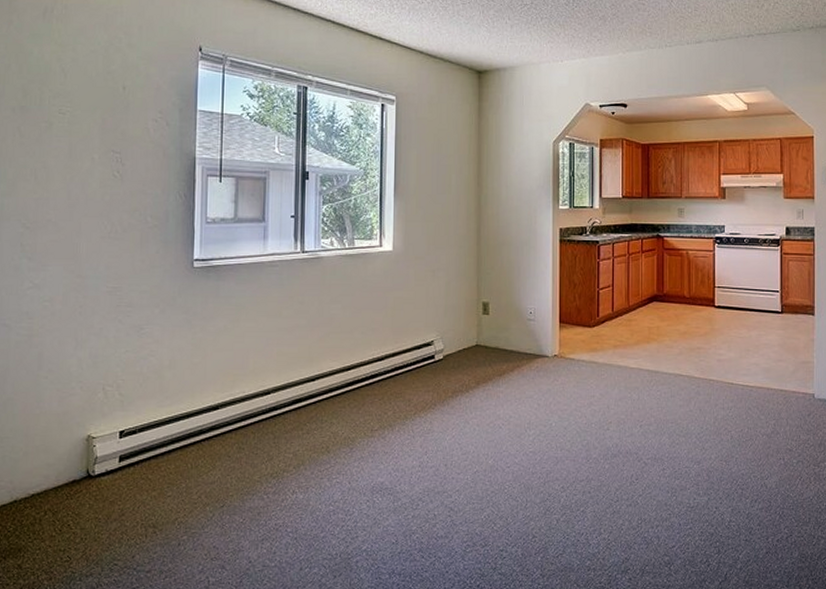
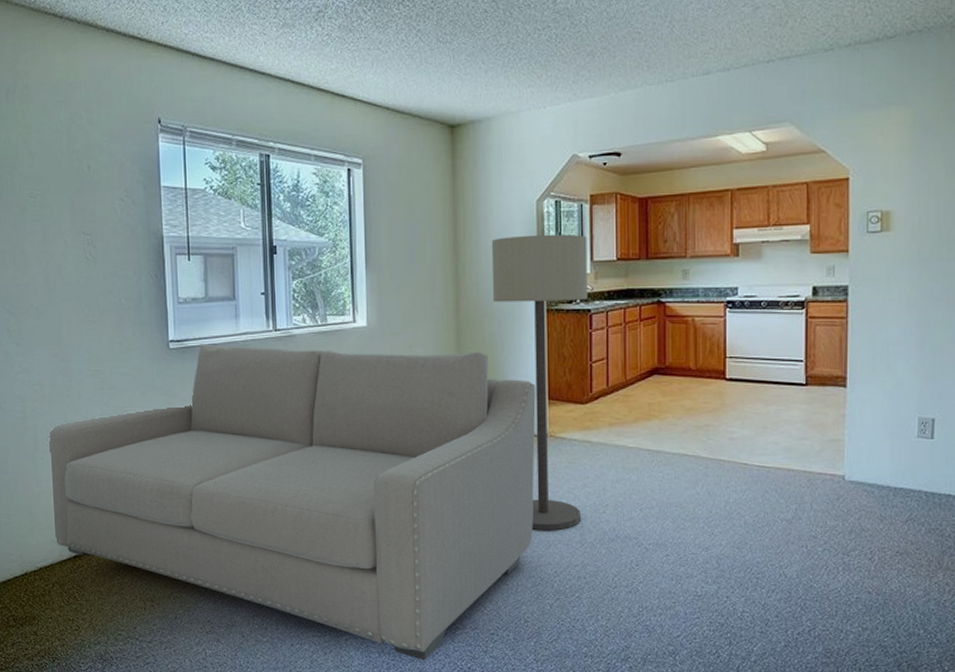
sofa: none [51,263,548,580] -> present [46,344,536,660]
floor lamp: none [511,172,597,448] -> present [491,234,588,531]

